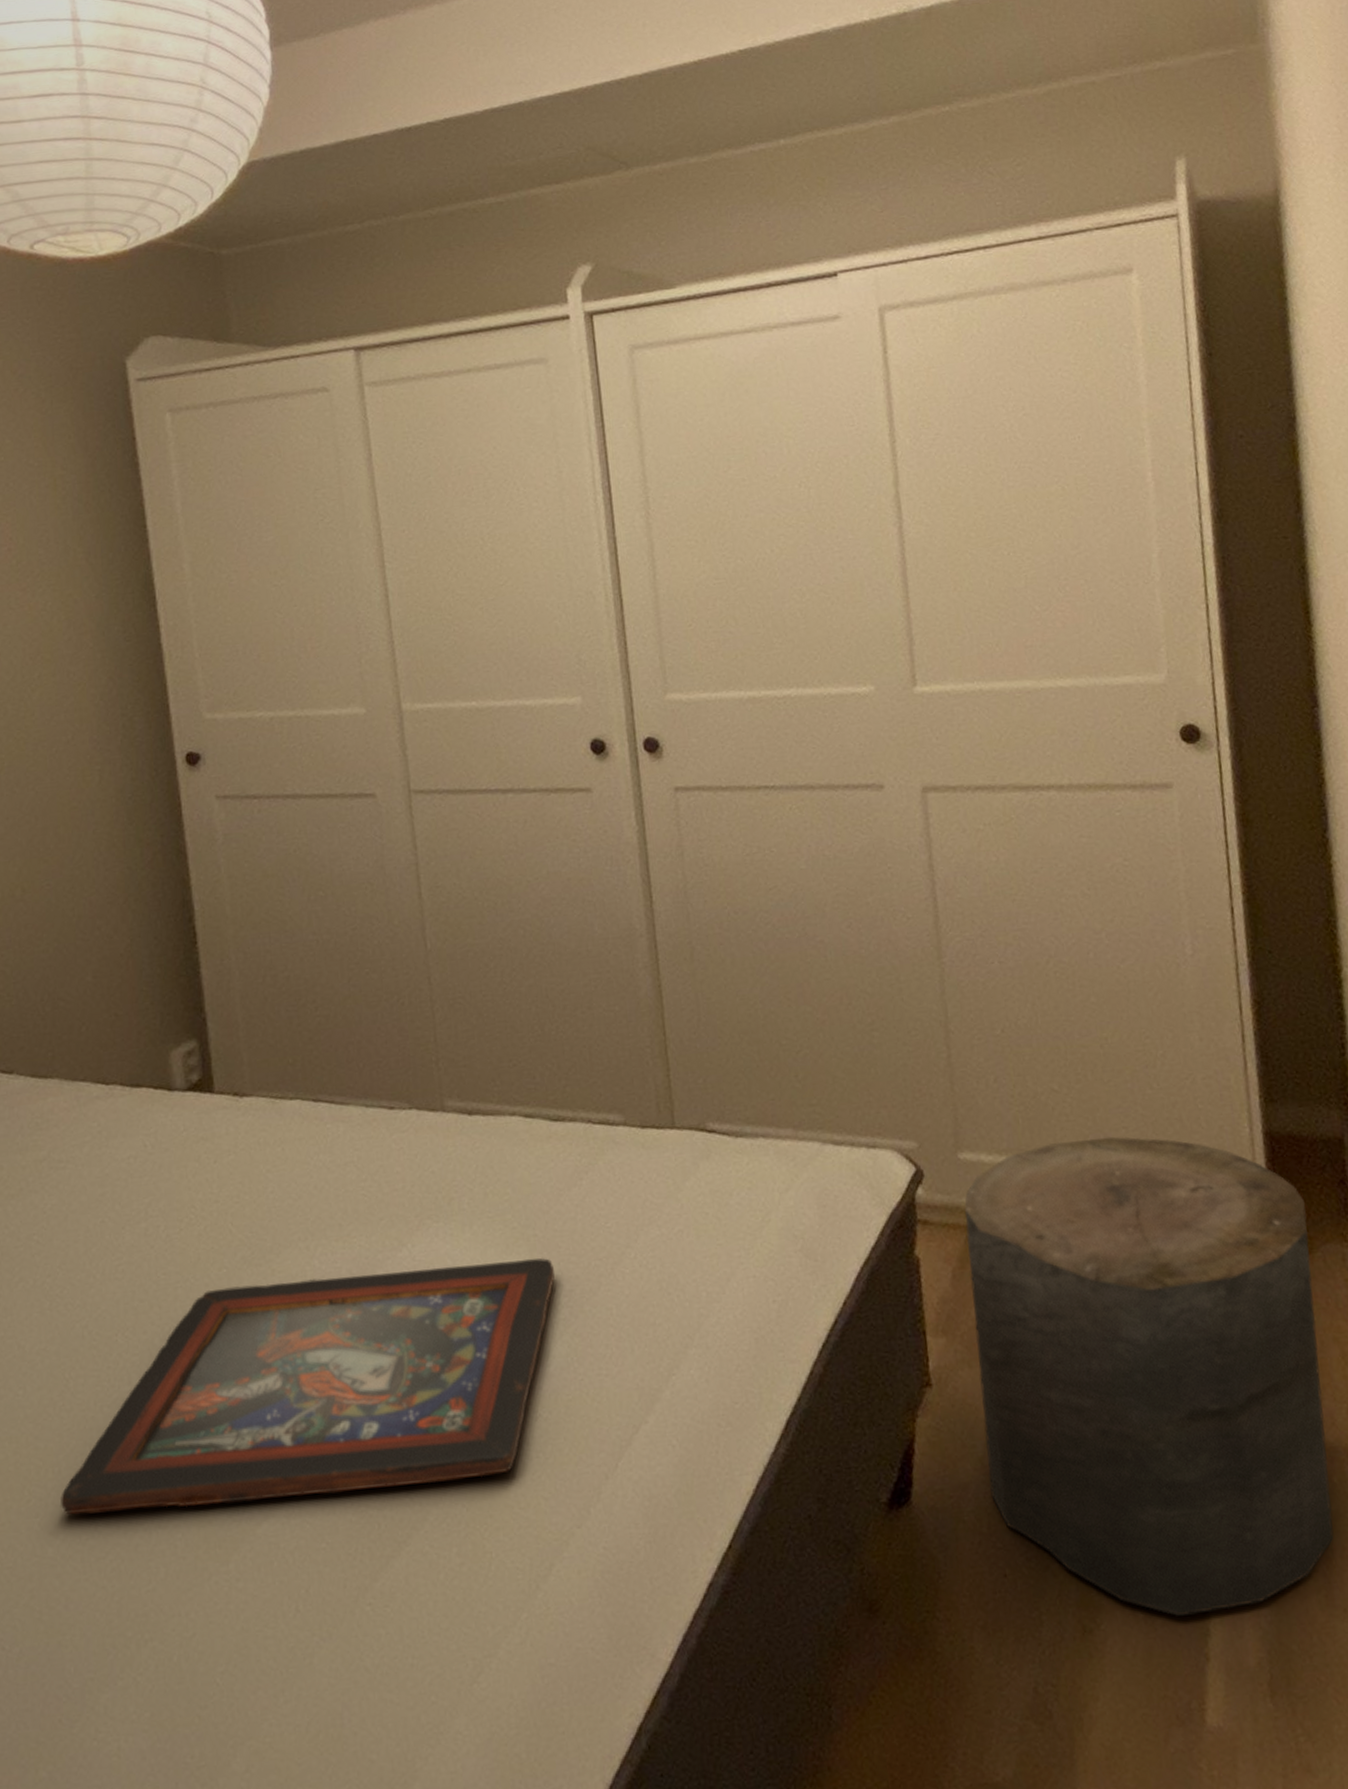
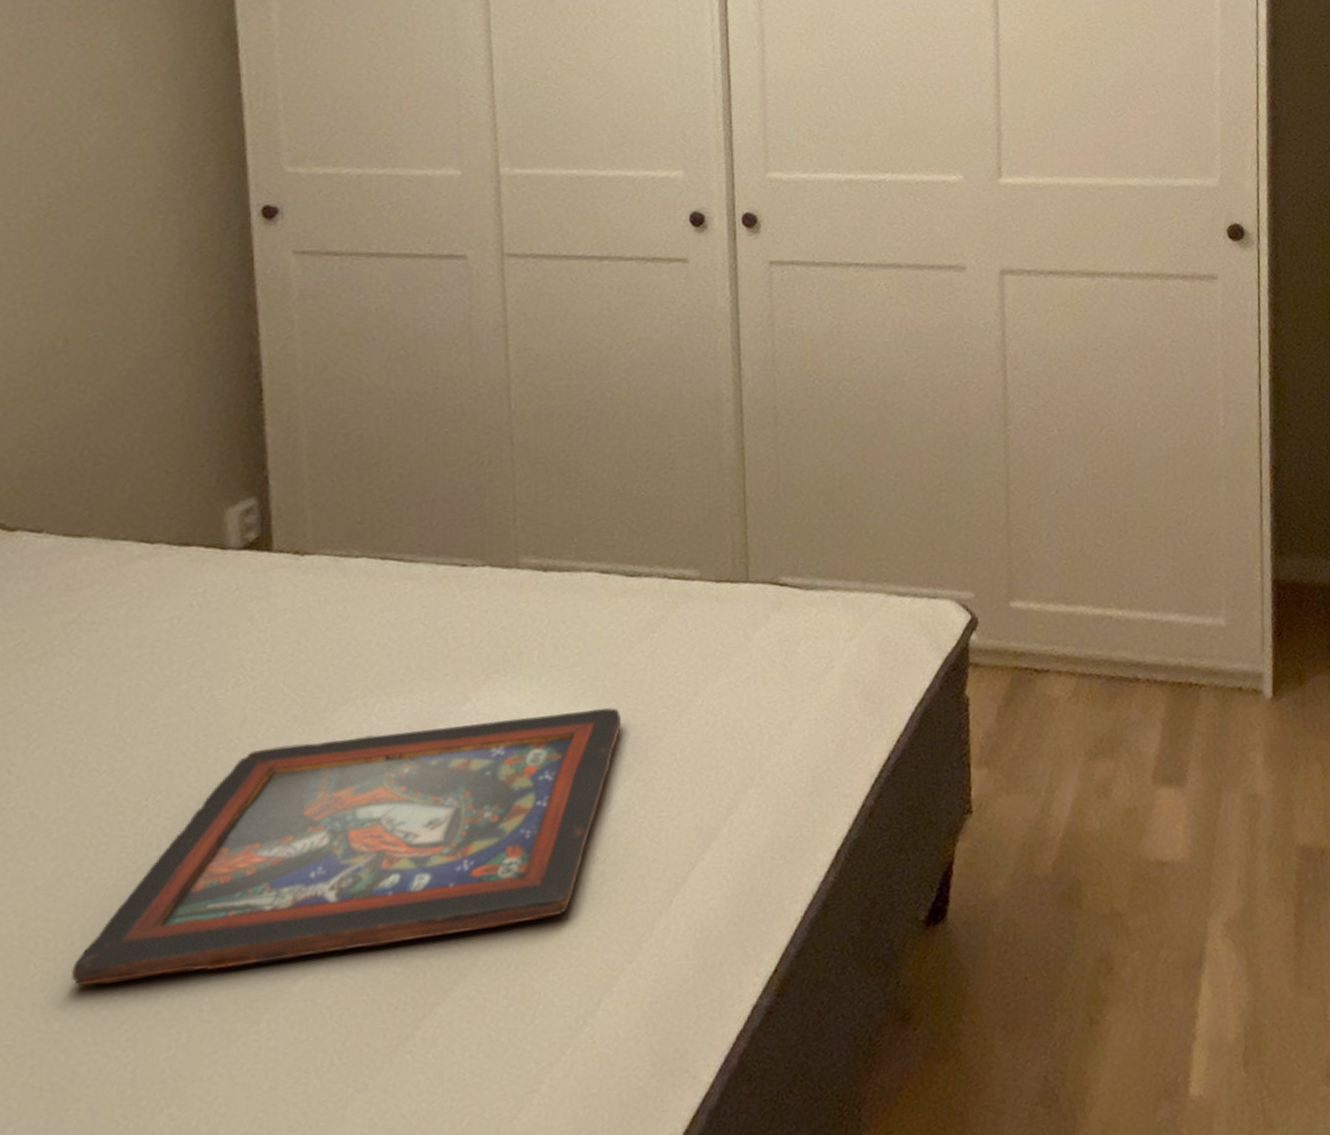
stool: present [964,1136,1334,1616] -> none [1012,585,1305,1003]

